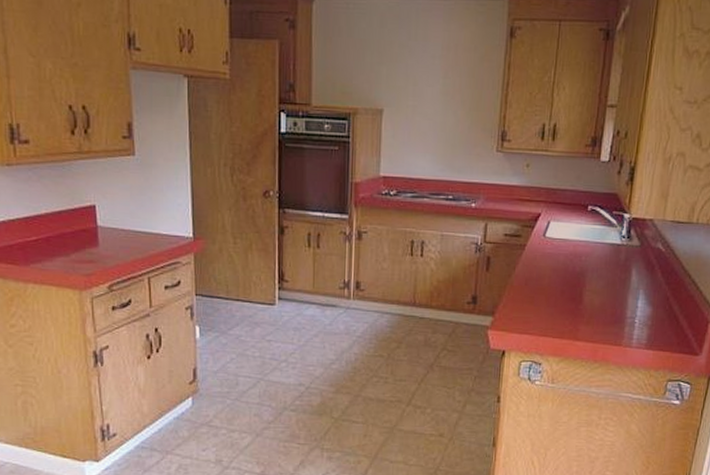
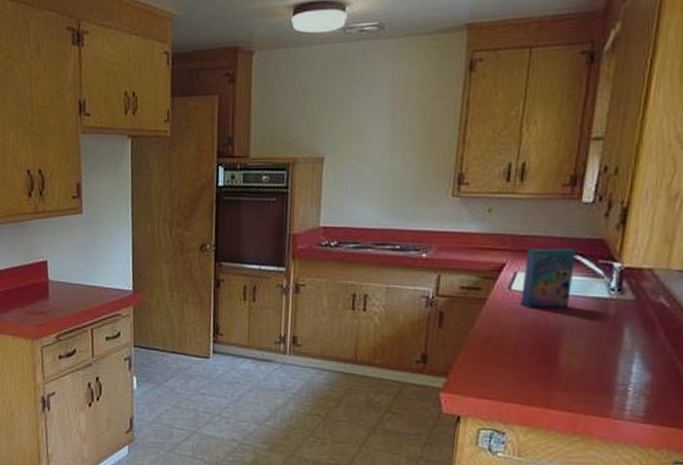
cereal box: none [553,200,596,253] -> present [520,248,576,308]

